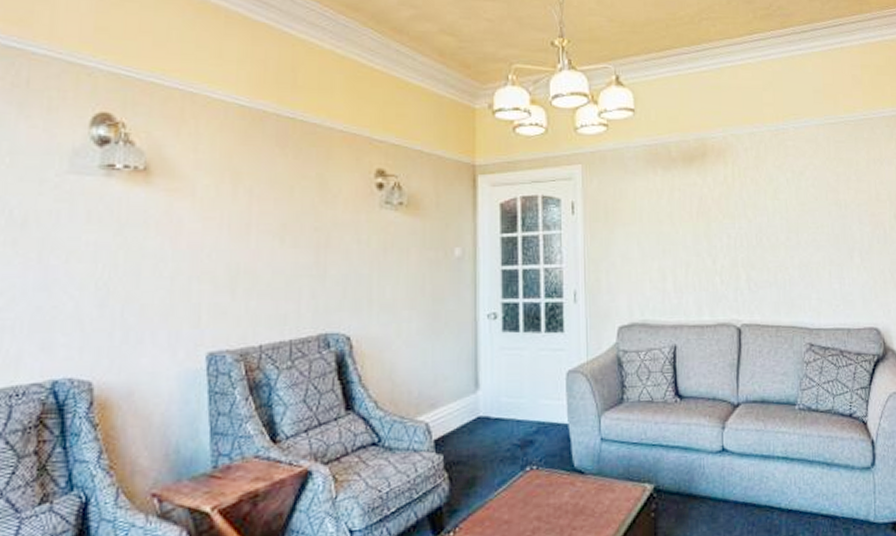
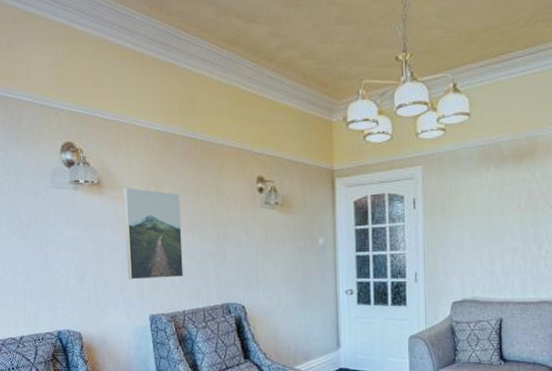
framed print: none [179,176,267,303] -> present [123,187,183,280]

